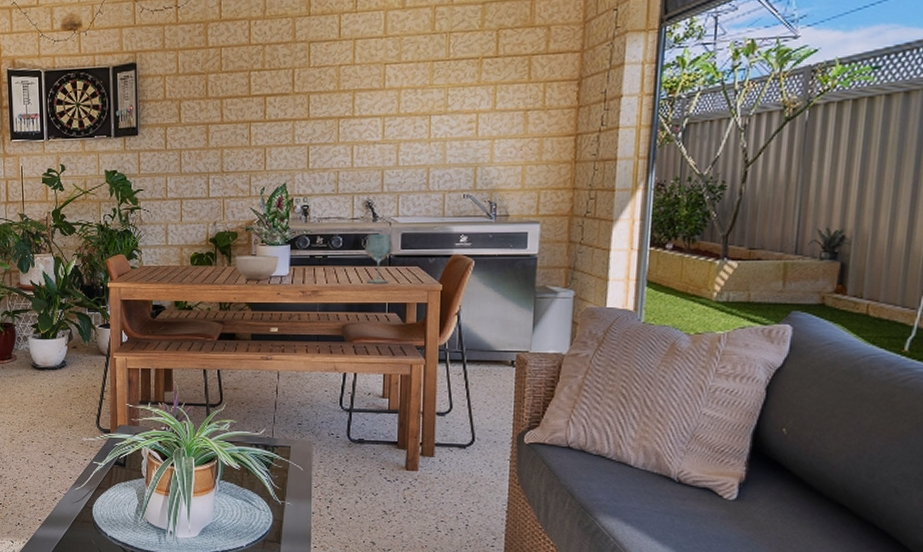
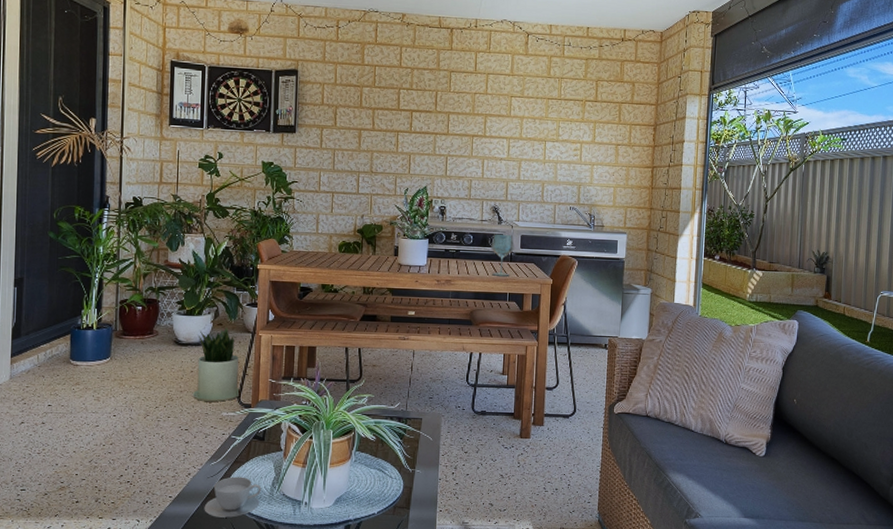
planter: none [52,350,99,427] -> present [192,327,241,402]
teacup: none [71,502,126,543] -> present [204,476,262,518]
bowl: present [235,255,279,280] -> none [379,246,419,269]

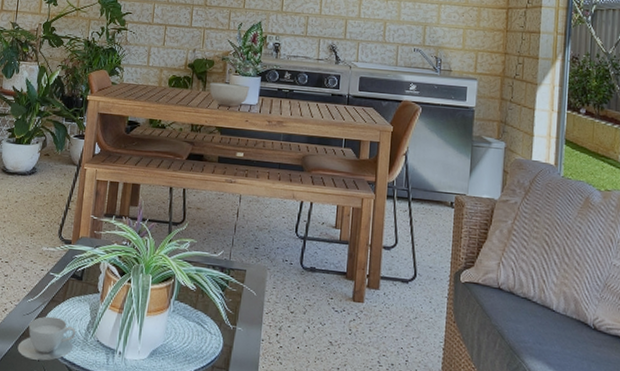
planter: present [192,327,241,402] -> none [14,158,64,236]
bowl: none [379,246,419,269] -> present [209,82,250,107]
wine glass: present [491,233,514,276] -> none [327,74,352,121]

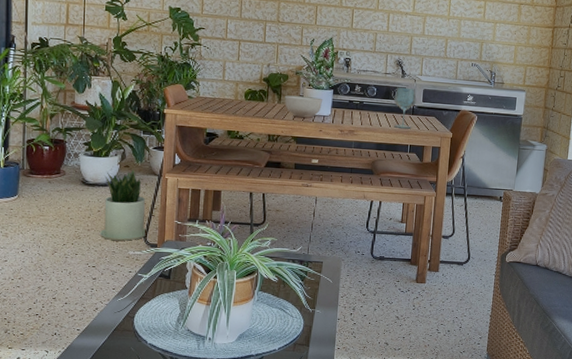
planter: none [14,158,64,236] -> present [99,169,147,241]
teacup: present [17,316,76,361] -> none [111,312,167,351]
wine glass: none [327,74,352,121] -> present [394,87,417,129]

